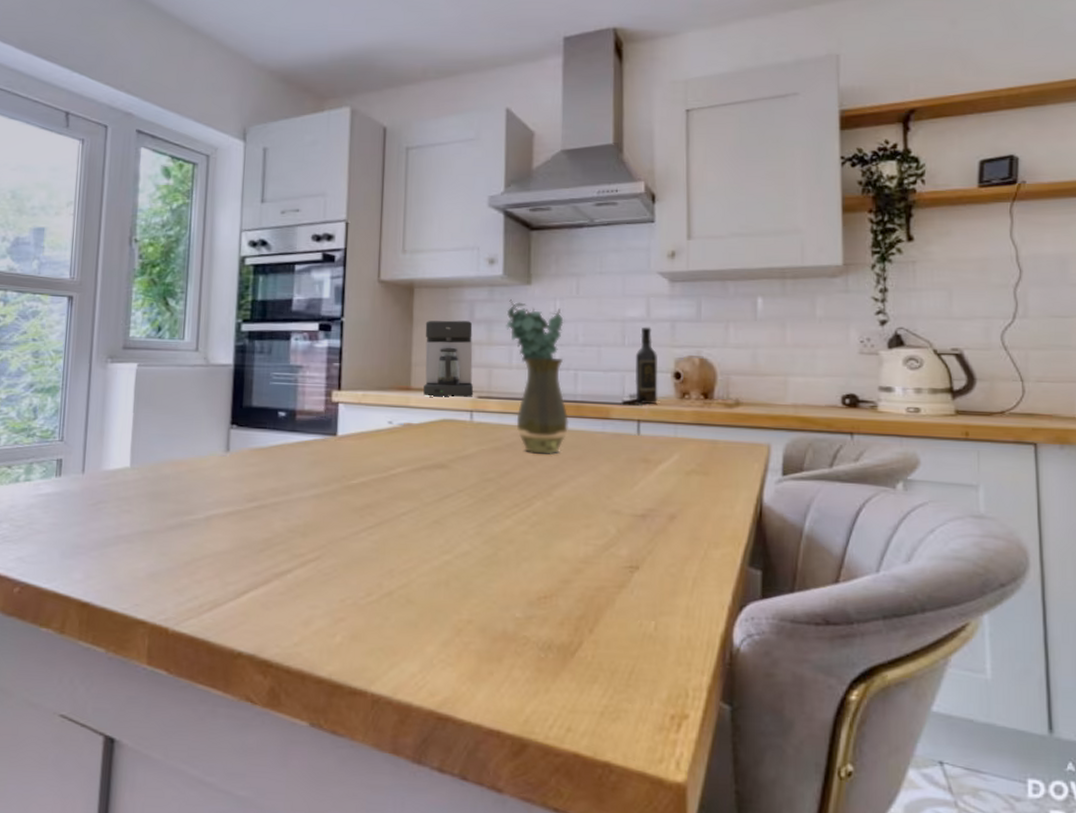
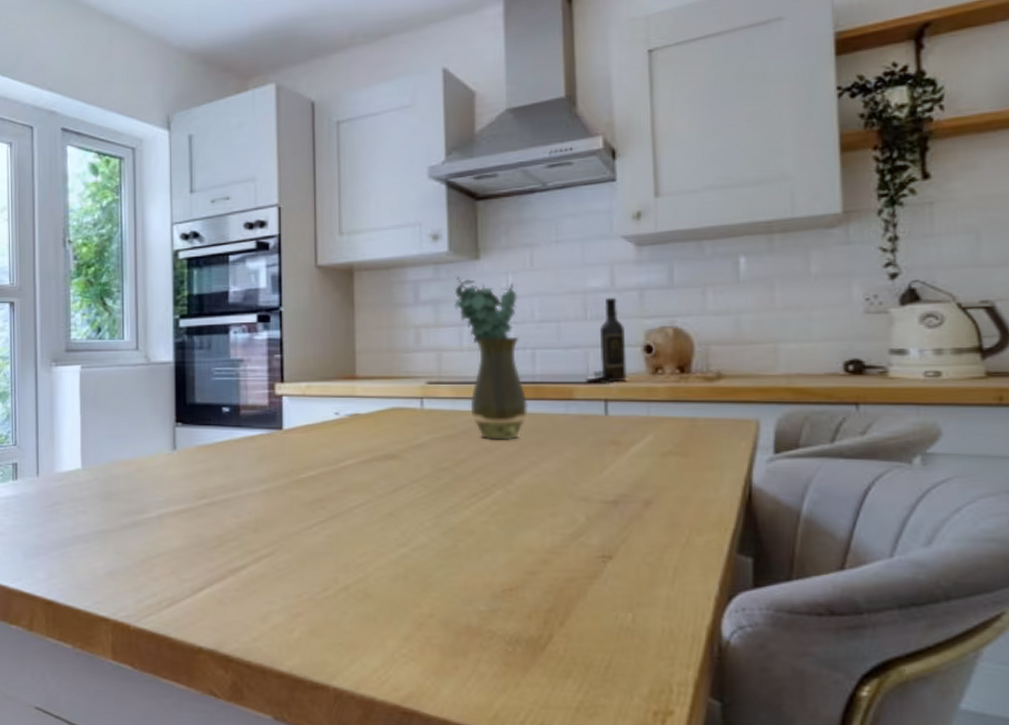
coffee maker: present [423,320,474,397] -> none [368,303,423,385]

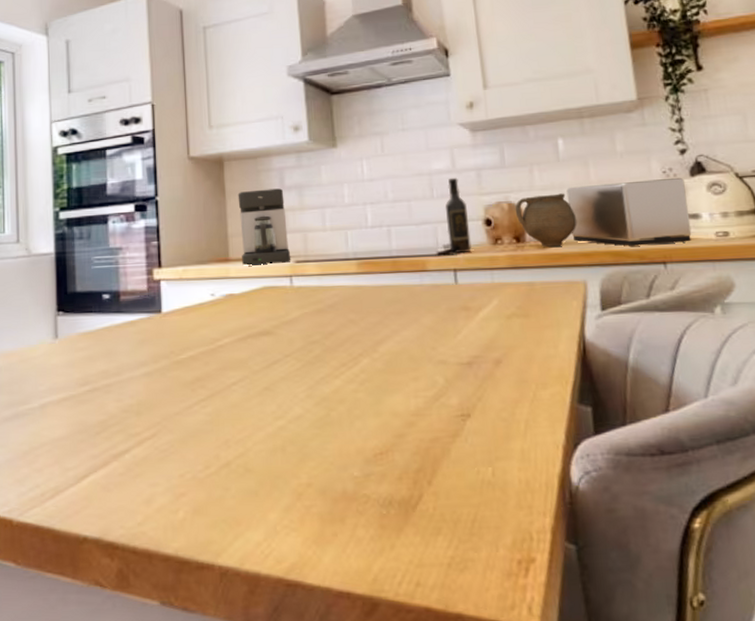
coffee maker: none [368,303,423,385] -> present [238,188,291,266]
vase: present [454,277,528,440] -> none [316,164,387,312]
pottery: none [681,319,754,379] -> present [515,193,577,247]
toaster: none [745,306,894,384] -> present [566,177,692,247]

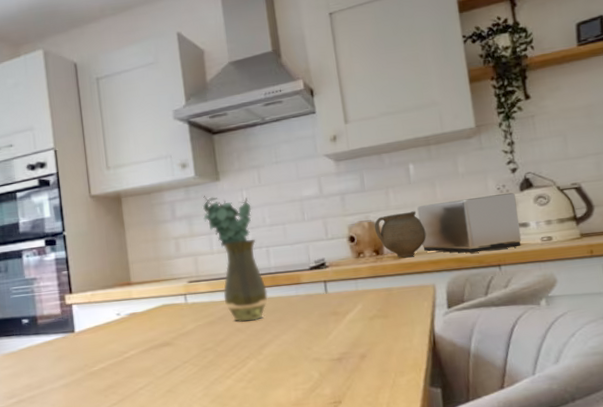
coffee maker: present [238,188,291,266] -> none [135,219,185,288]
vase: none [316,164,387,312] -> present [203,196,268,322]
wine bottle: present [444,177,472,254] -> none [314,202,339,267]

